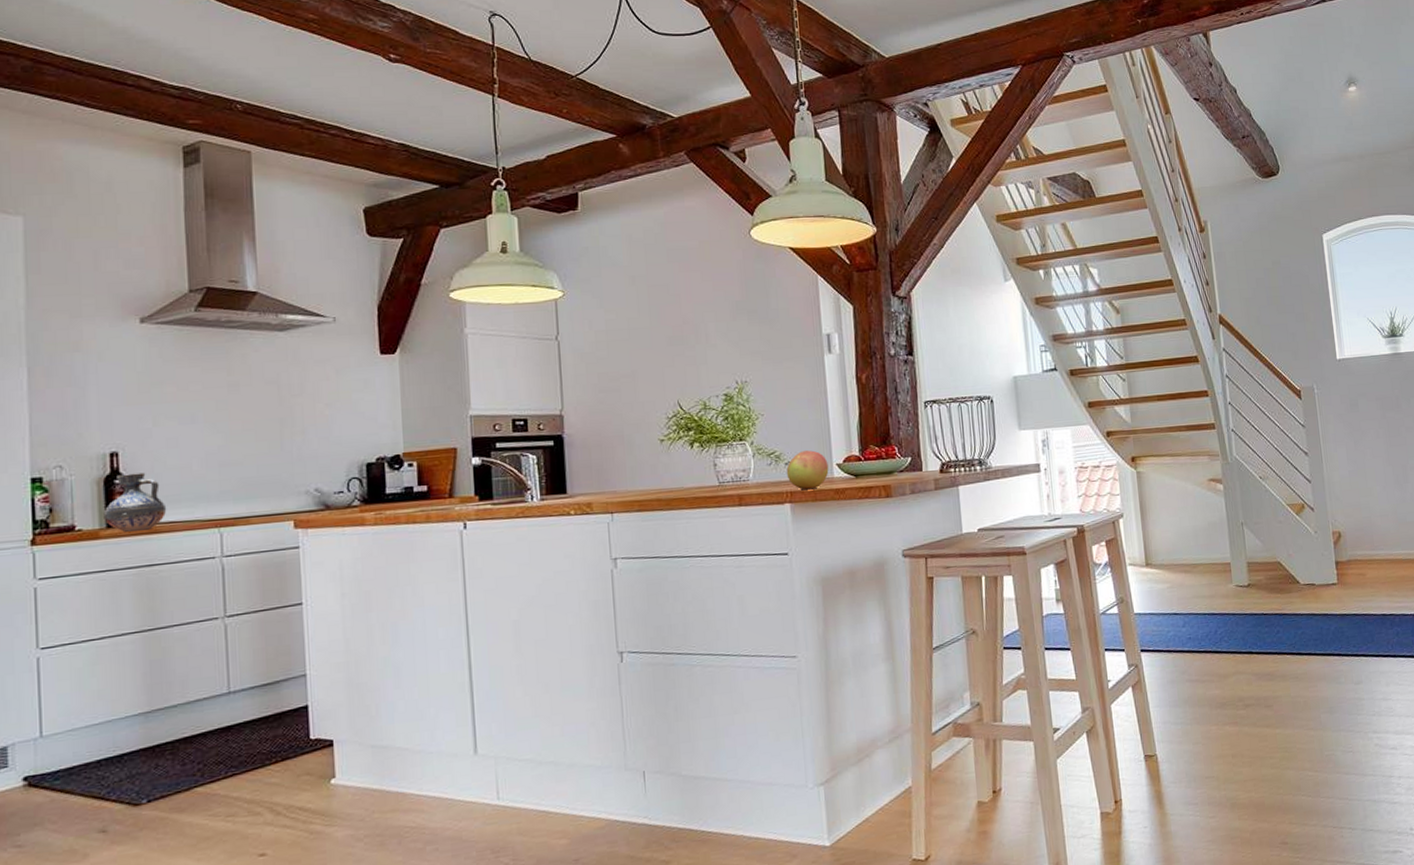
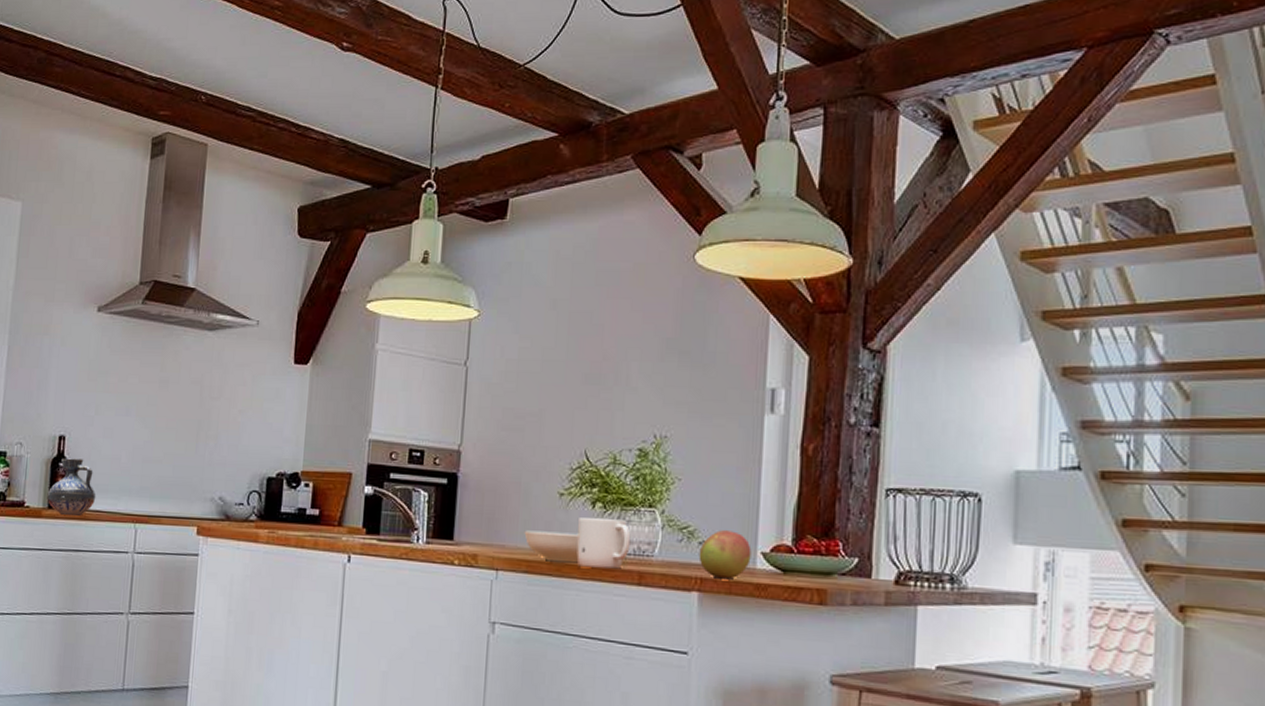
bowl: none [633,471,686,499] -> present [524,530,579,563]
mug: none [679,454,728,499] -> present [576,518,631,569]

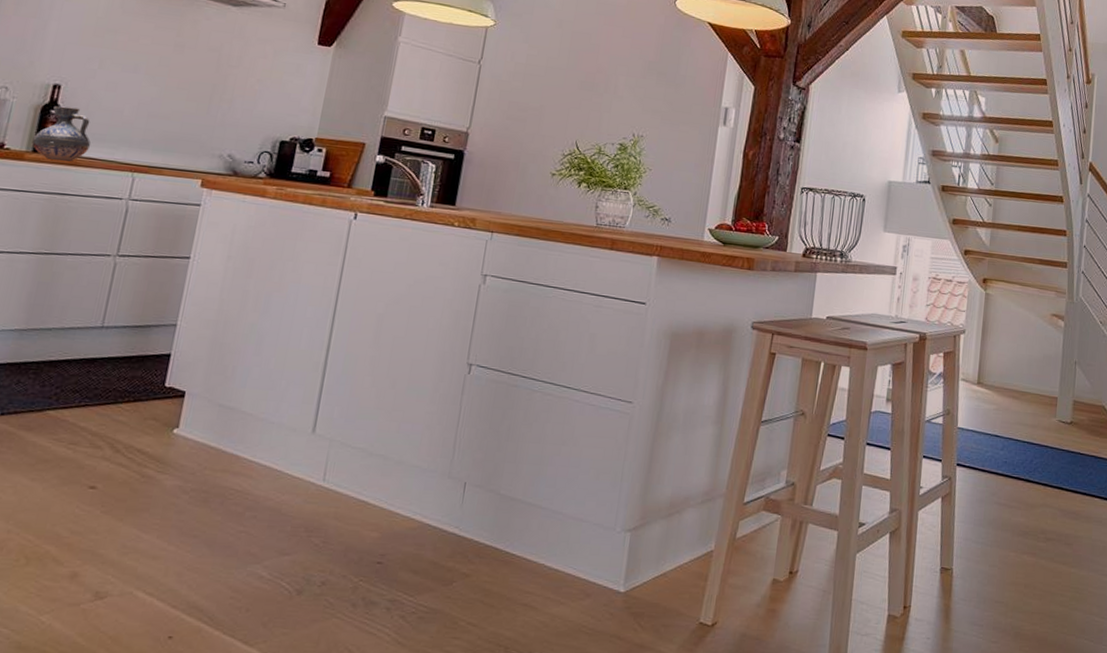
bowl: present [524,530,579,563] -> none [519,201,566,230]
mug: present [576,518,631,569] -> none [561,194,608,236]
fruit: present [698,530,751,580] -> none [660,210,701,248]

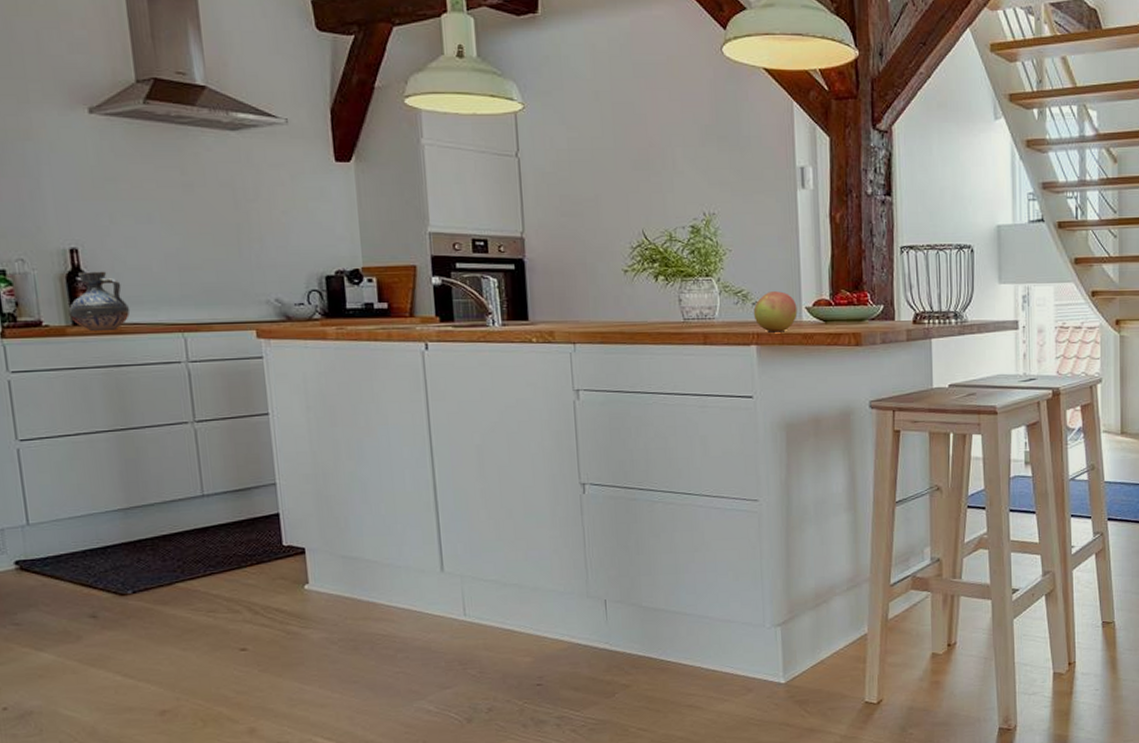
fruit: none [660,210,701,248] -> present [753,291,797,333]

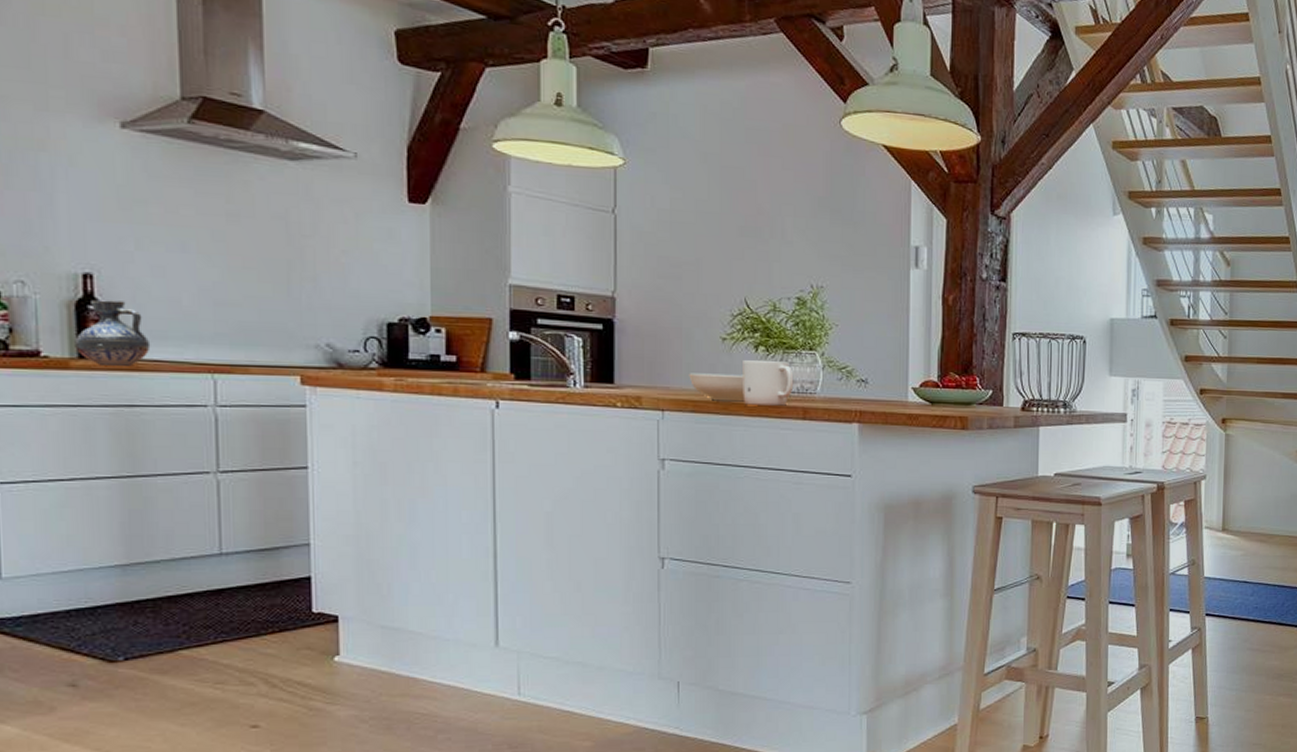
bowl: none [595,304,649,331] -> present [689,373,746,402]
mug: none [643,289,694,333] -> present [741,360,794,406]
fruit: present [753,291,797,333] -> none [857,369,903,411]

